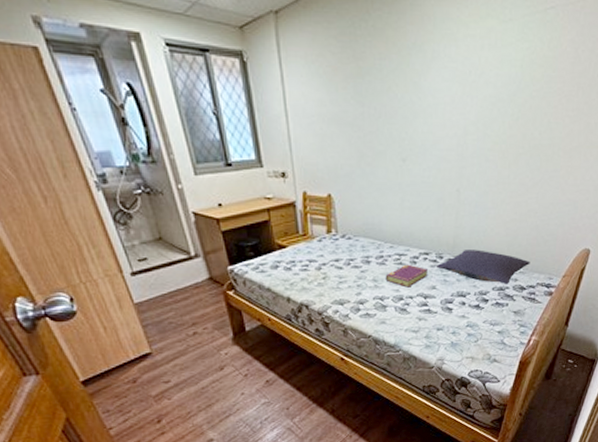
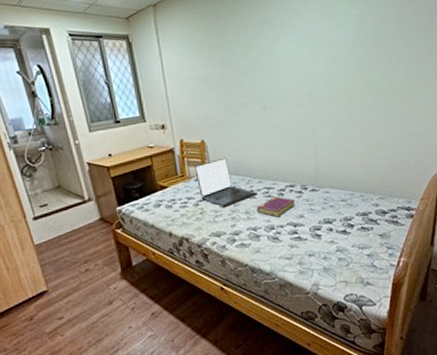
laptop: none [319,216,388,274] -> present [194,157,258,209]
pillow: present [437,249,530,284] -> none [302,179,388,210]

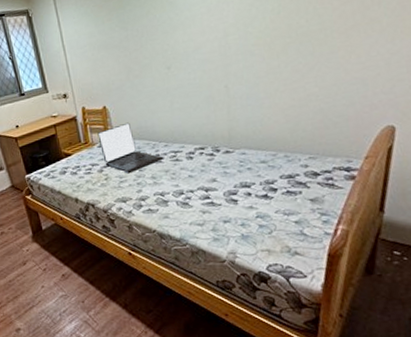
book: present [256,196,295,218] -> none [163,160,207,182]

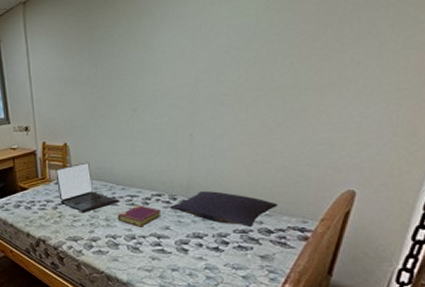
book: none [163,160,207,182] -> present [117,205,162,227]
pillow: none [214,139,321,172] -> present [170,191,278,227]

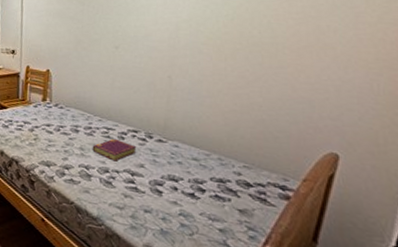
laptop: present [55,162,120,214] -> none [36,89,96,140]
pillow: present [170,191,278,227] -> none [146,133,257,177]

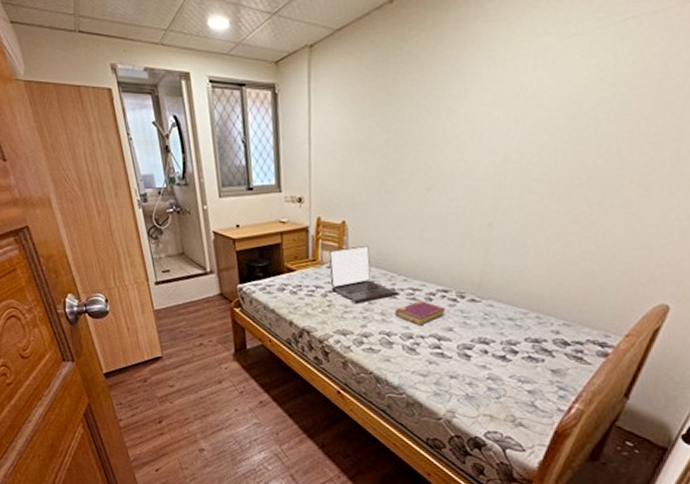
laptop: none [36,89,96,140] -> present [329,245,400,305]

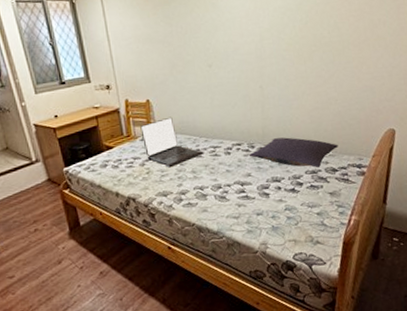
book: present [394,300,446,326] -> none [203,155,243,177]
pillow: none [456,291,579,336] -> present [250,137,338,168]

